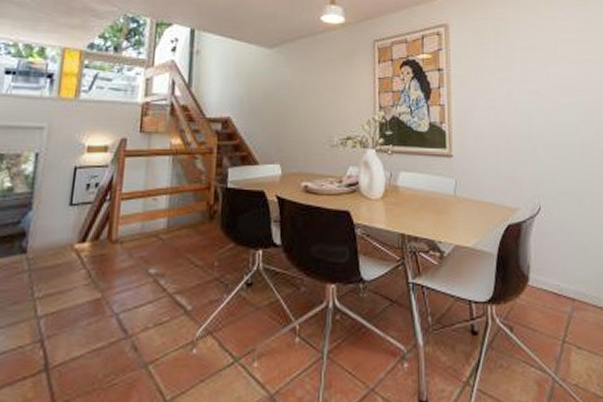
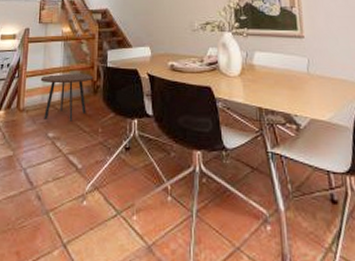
side table: none [140,196,209,254] -> present [40,74,93,121]

